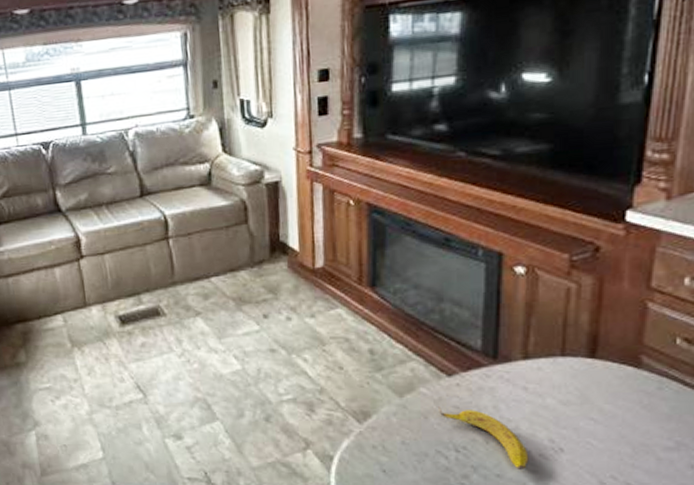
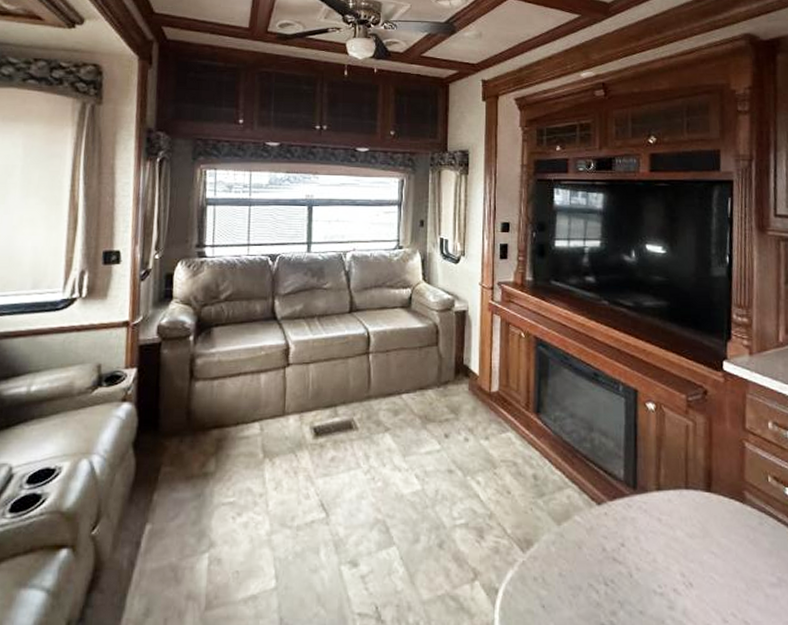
banana: present [437,406,529,471] -> none [589,536,666,607]

